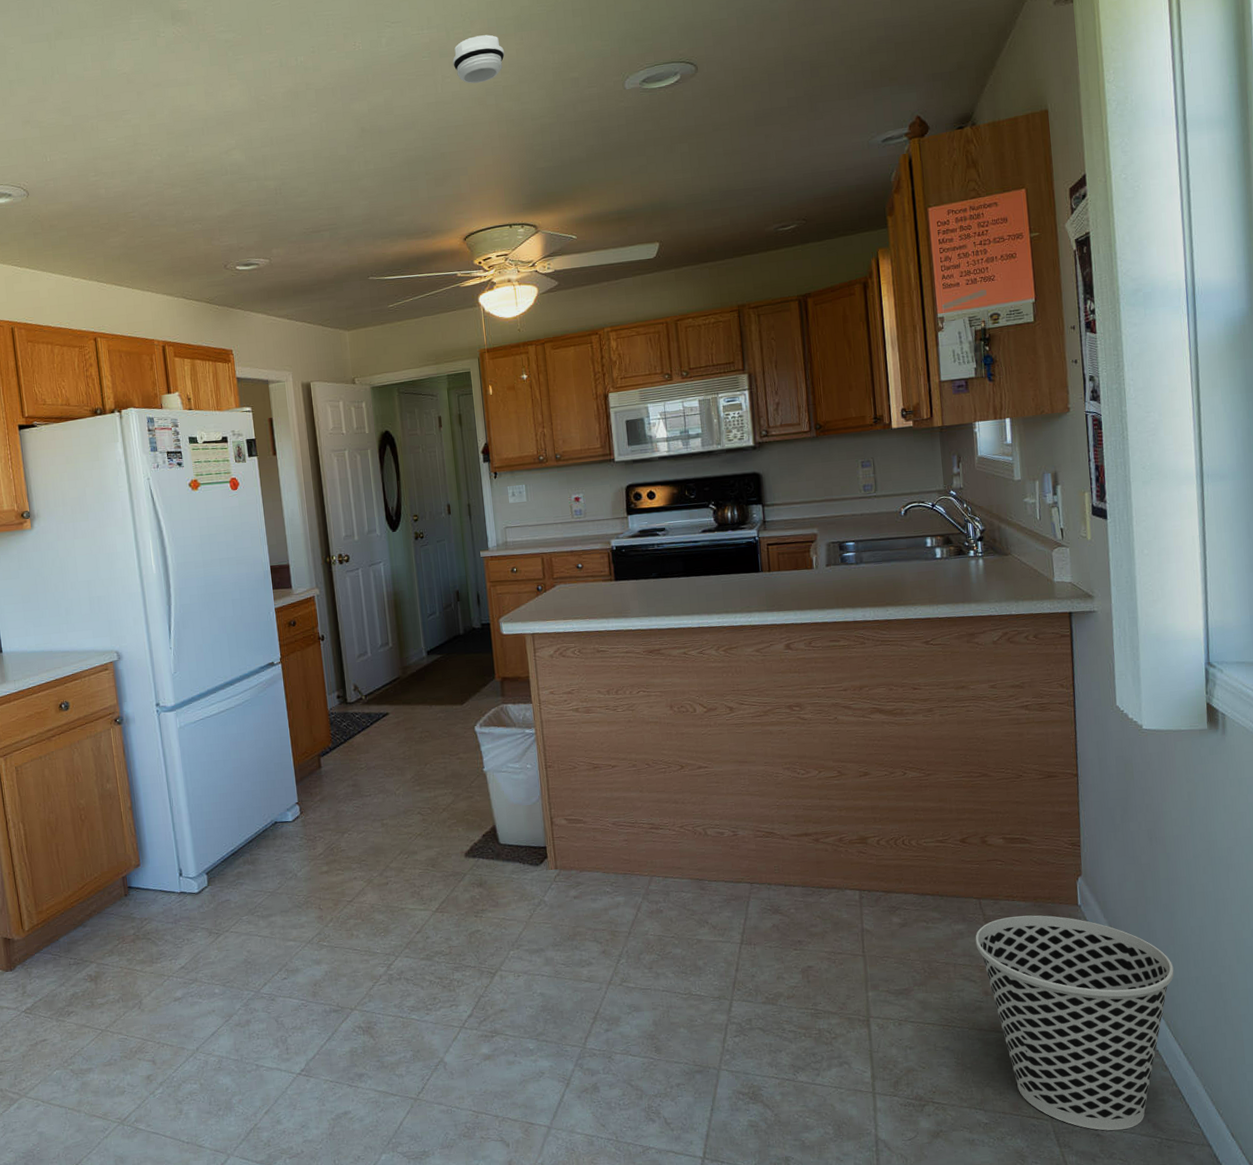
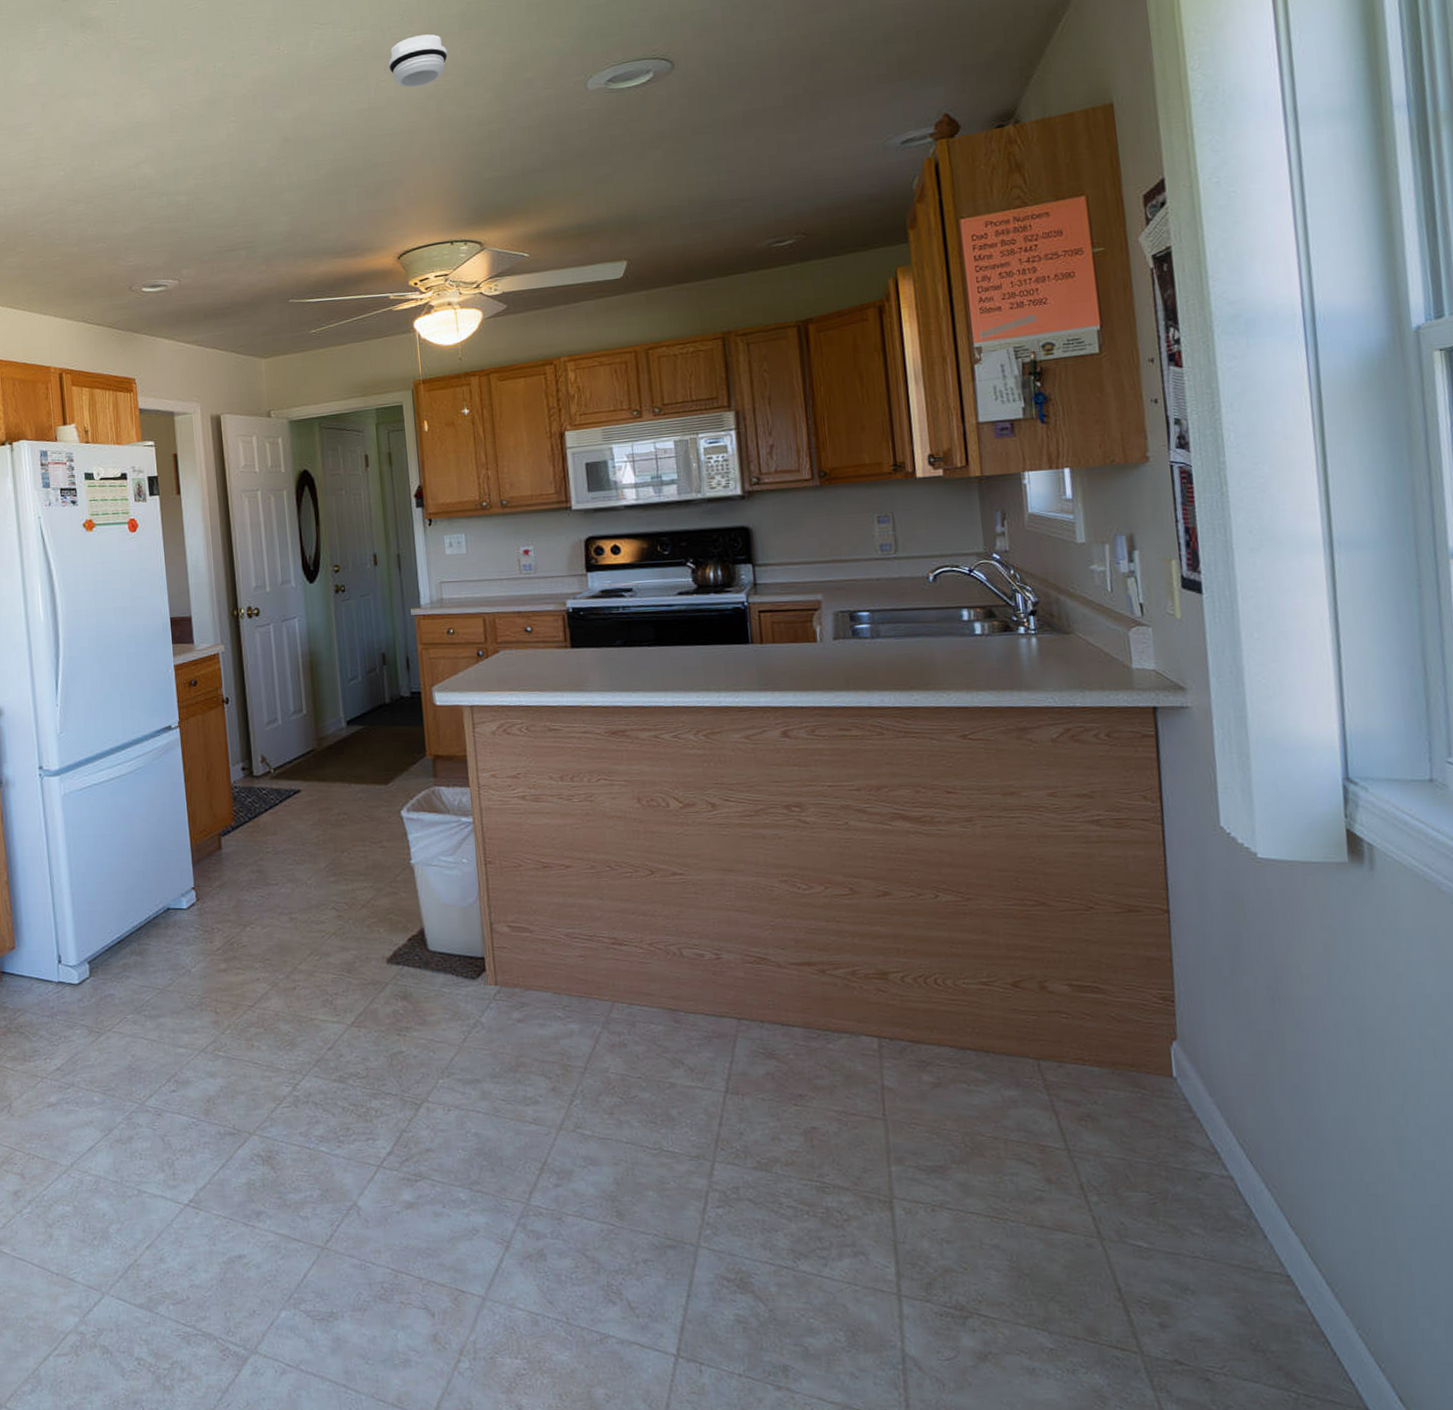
wastebasket: present [975,915,1174,1131] -> none [1033,1085,1310,1377]

